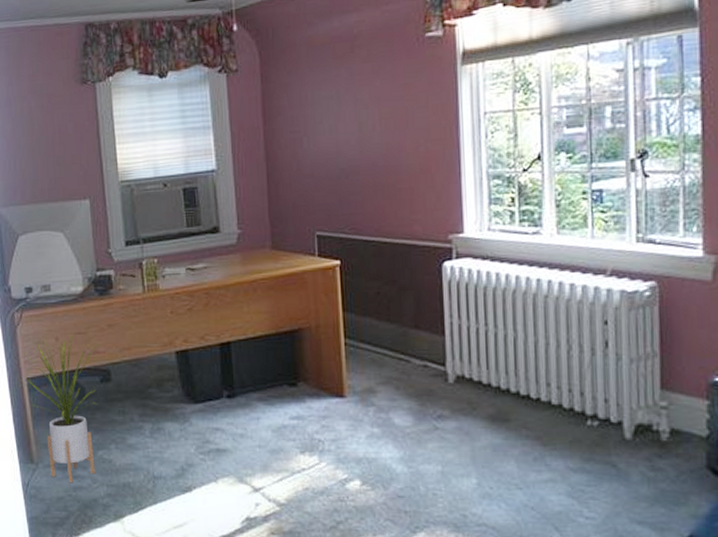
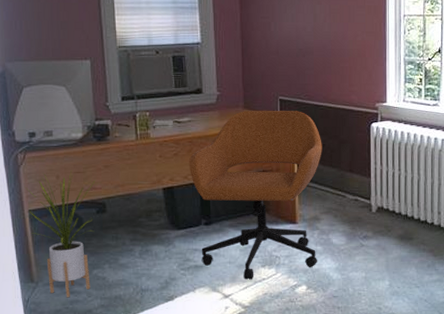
office chair: none [205,249,376,469] -> present [188,111,322,280]

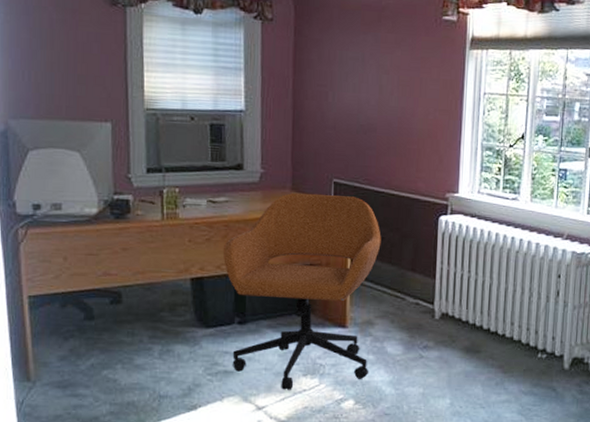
house plant: present [24,170,96,298] -> none [24,251,111,402]

